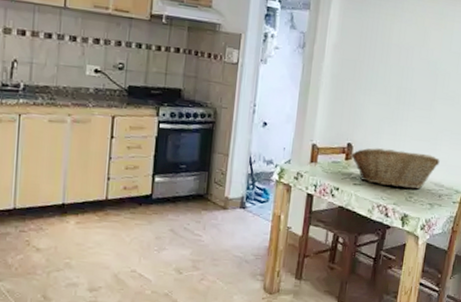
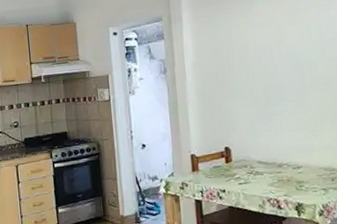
fruit basket: present [351,148,440,190] -> none [231,142,325,180]

